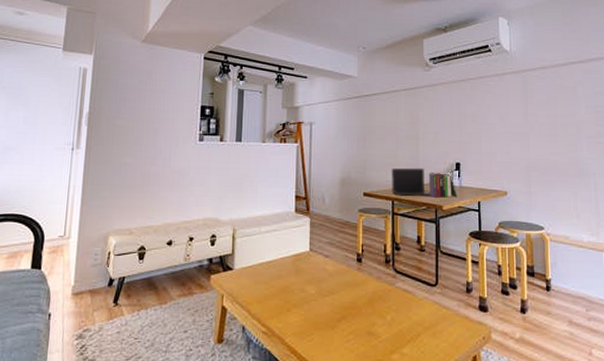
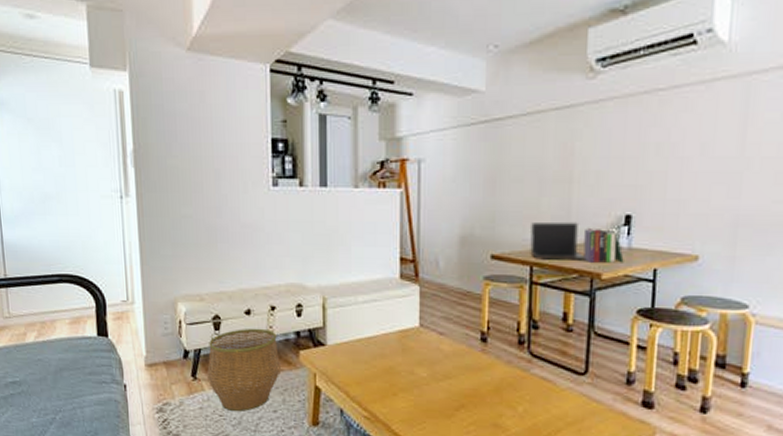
basket: none [128,256,194,333] -> present [207,328,281,411]

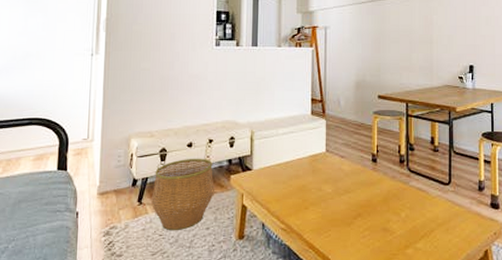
laptop computer: present [530,221,585,260] -> none [406,70,444,98]
books: present [583,227,624,263] -> none [443,74,471,100]

